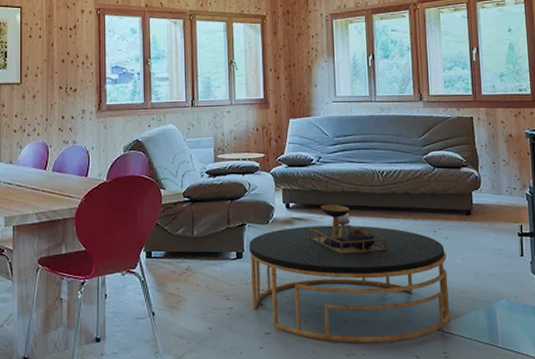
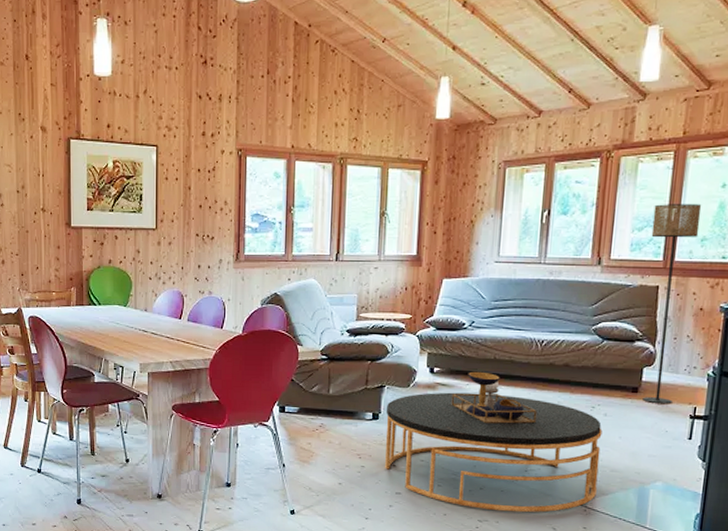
floor lamp: none [458,46,501,225] -> present [642,204,702,405]

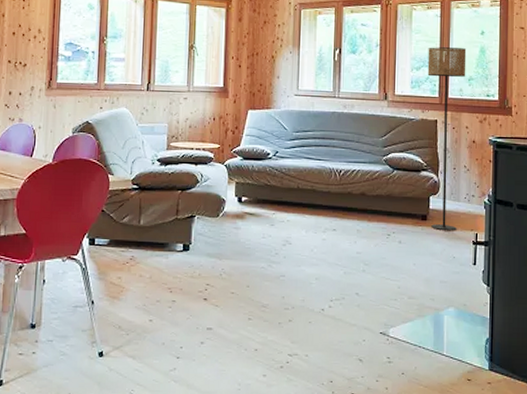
coffee table: present [385,371,603,513] -> none [196,200,398,344]

